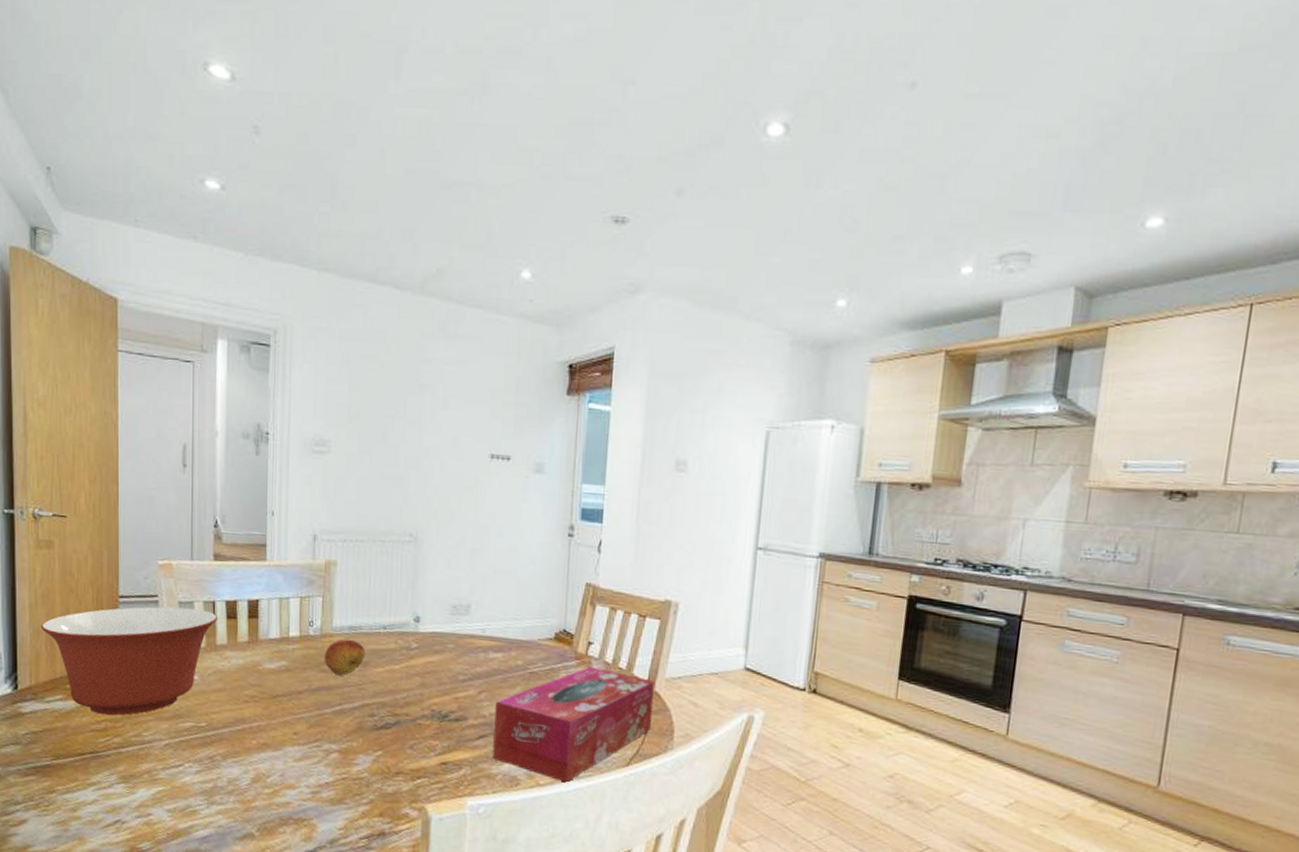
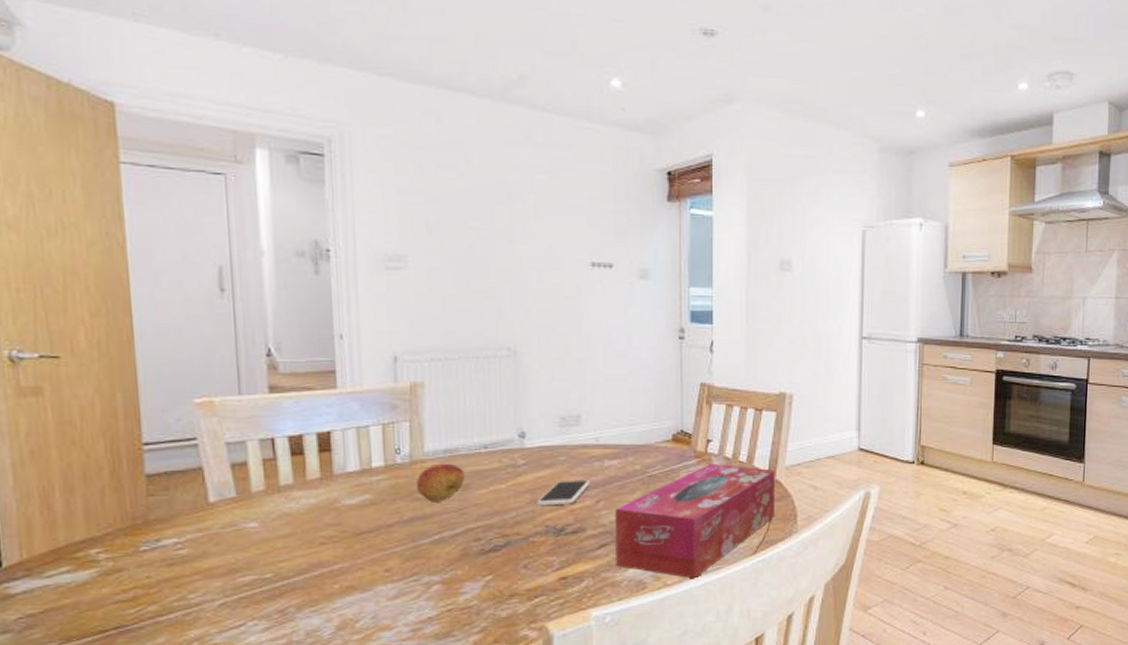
mixing bowl: present [41,606,217,716] -> none [32,449,279,582]
smartphone: none [425,668,474,692] -> present [537,481,589,506]

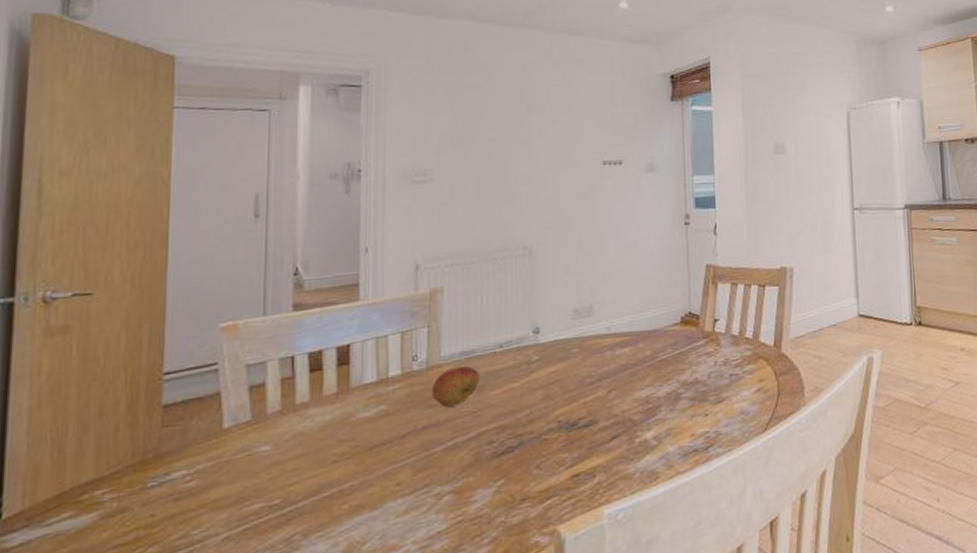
smartphone: present [537,481,589,506] -> none [550,371,601,402]
tissue box: present [615,463,775,579] -> none [627,342,782,464]

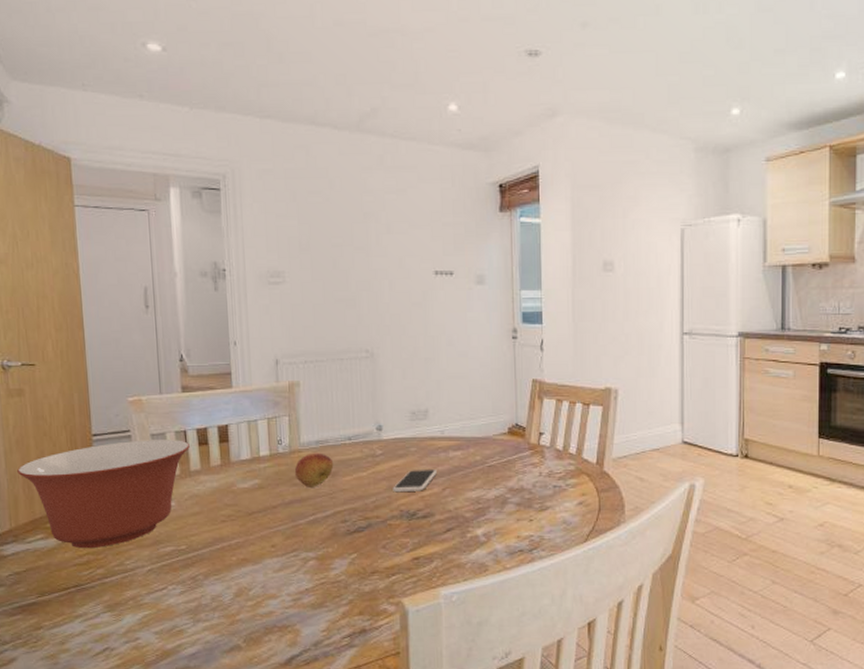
mixing bowl: none [45,368,297,523] -> present [17,440,190,549]
smartphone: none [550,371,601,402] -> present [393,470,437,493]

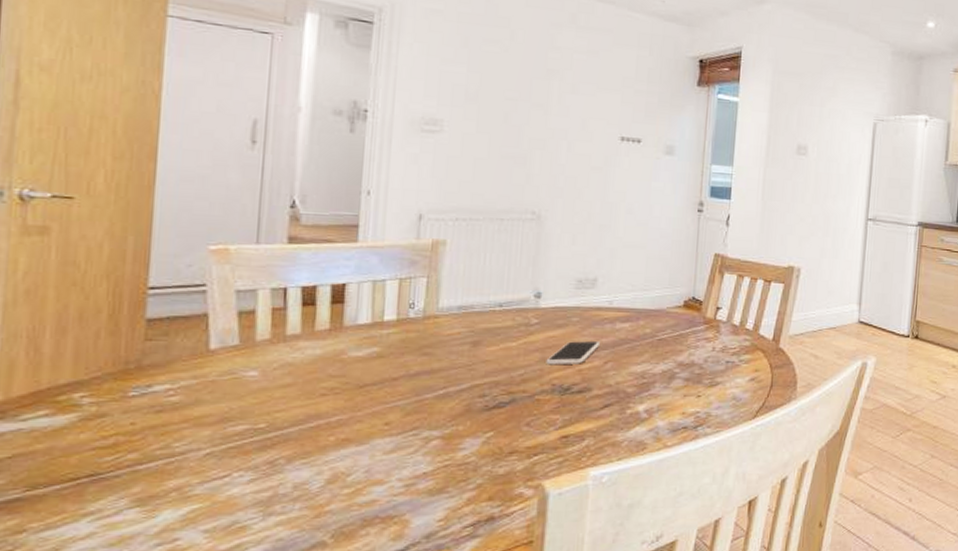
mixing bowl: present [17,440,190,549] -> none [21,296,289,428]
fruit: present [294,453,334,487] -> none [426,319,478,358]

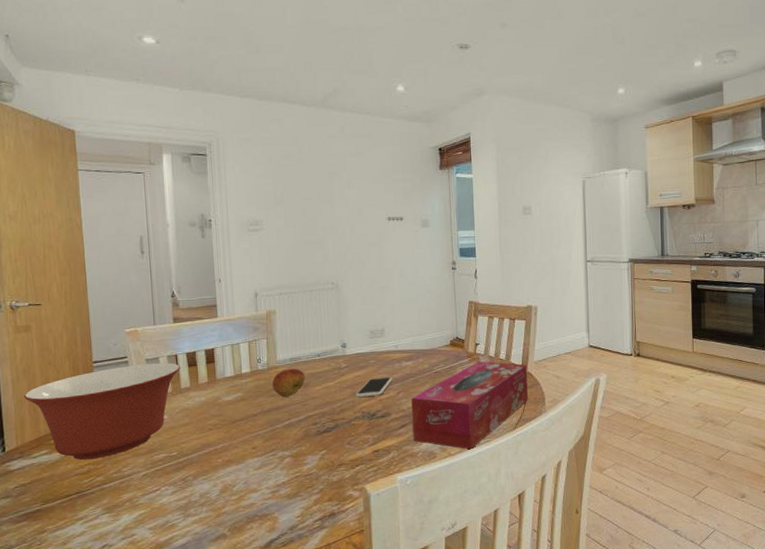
mixing bowl: none [21,296,289,428] -> present [24,363,180,460]
fruit: none [426,319,478,358] -> present [272,368,306,397]
tissue box: none [618,329,779,441] -> present [411,361,528,450]

